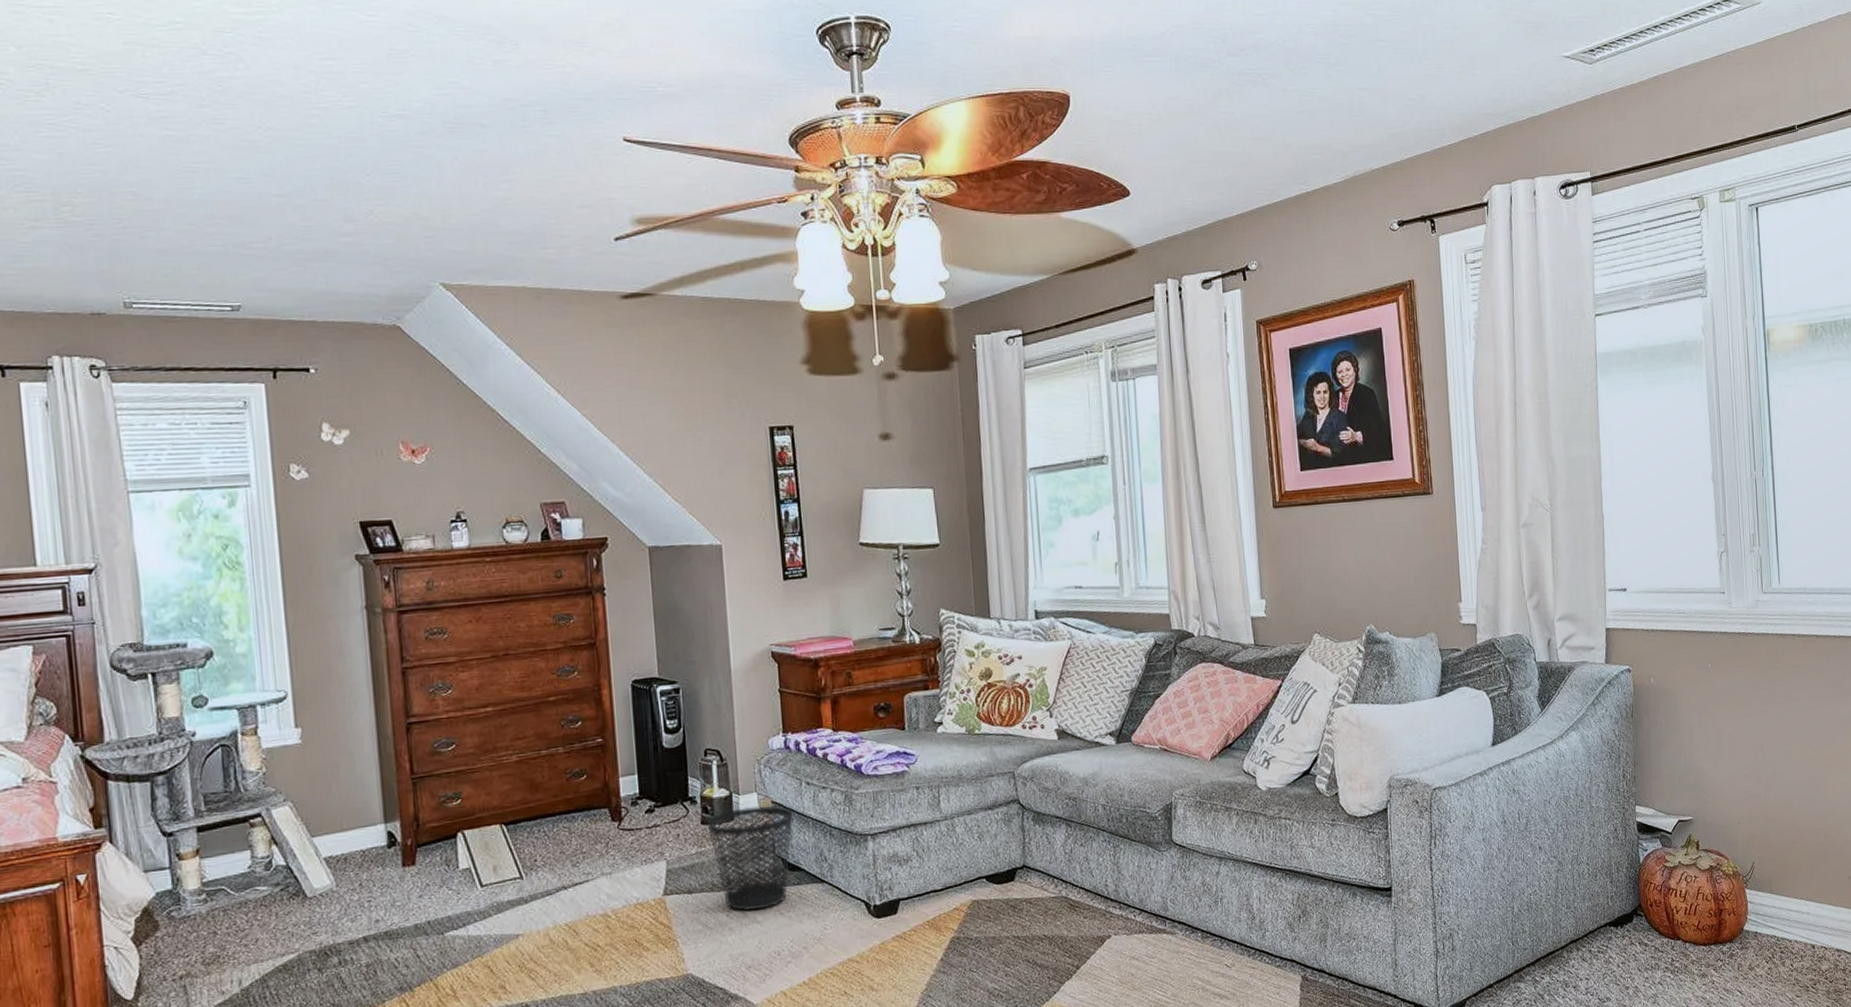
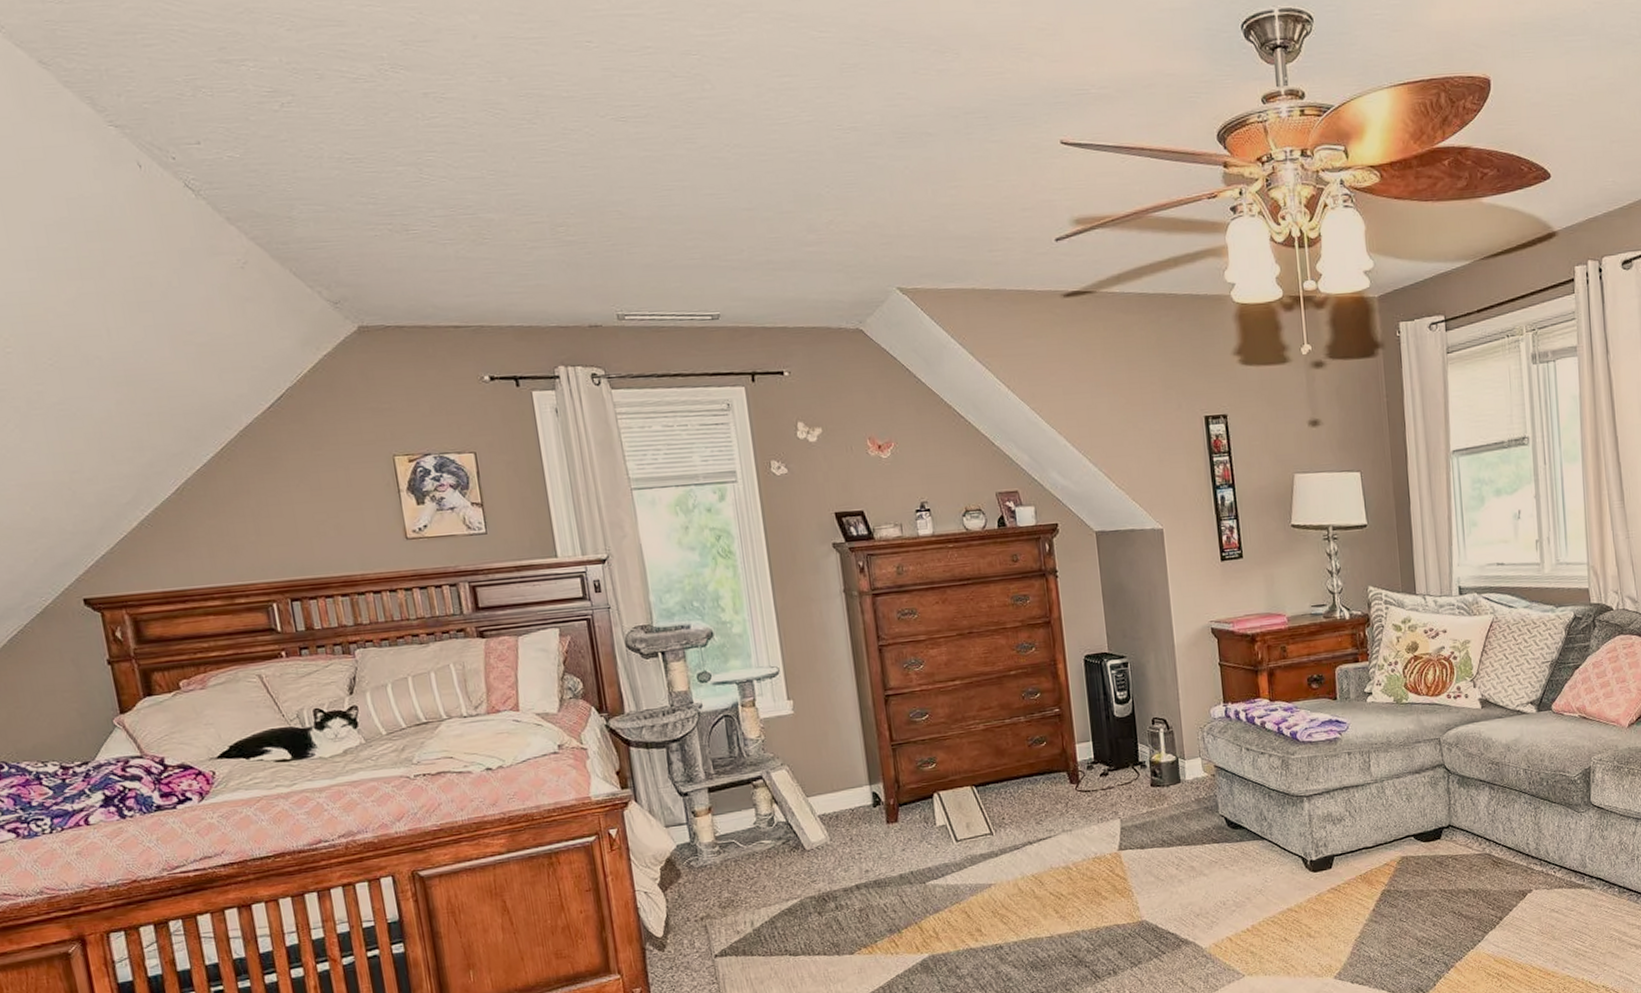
wastebasket: present [706,806,794,911] -> none [1156,770,1235,865]

